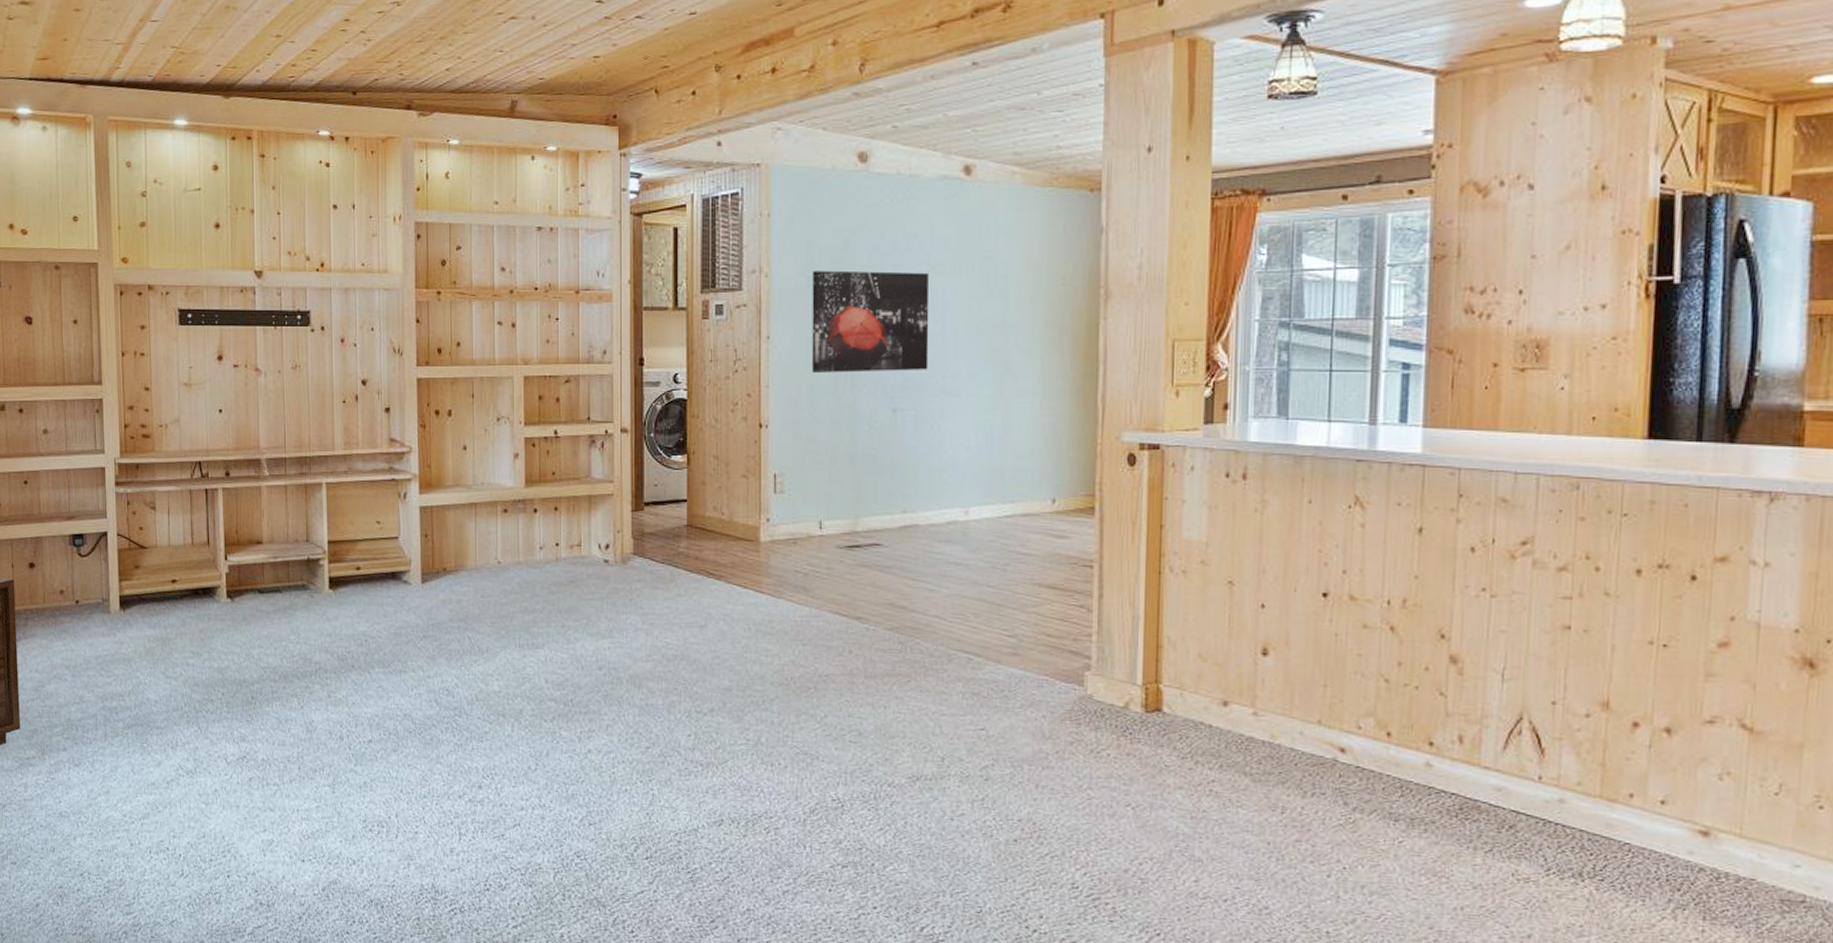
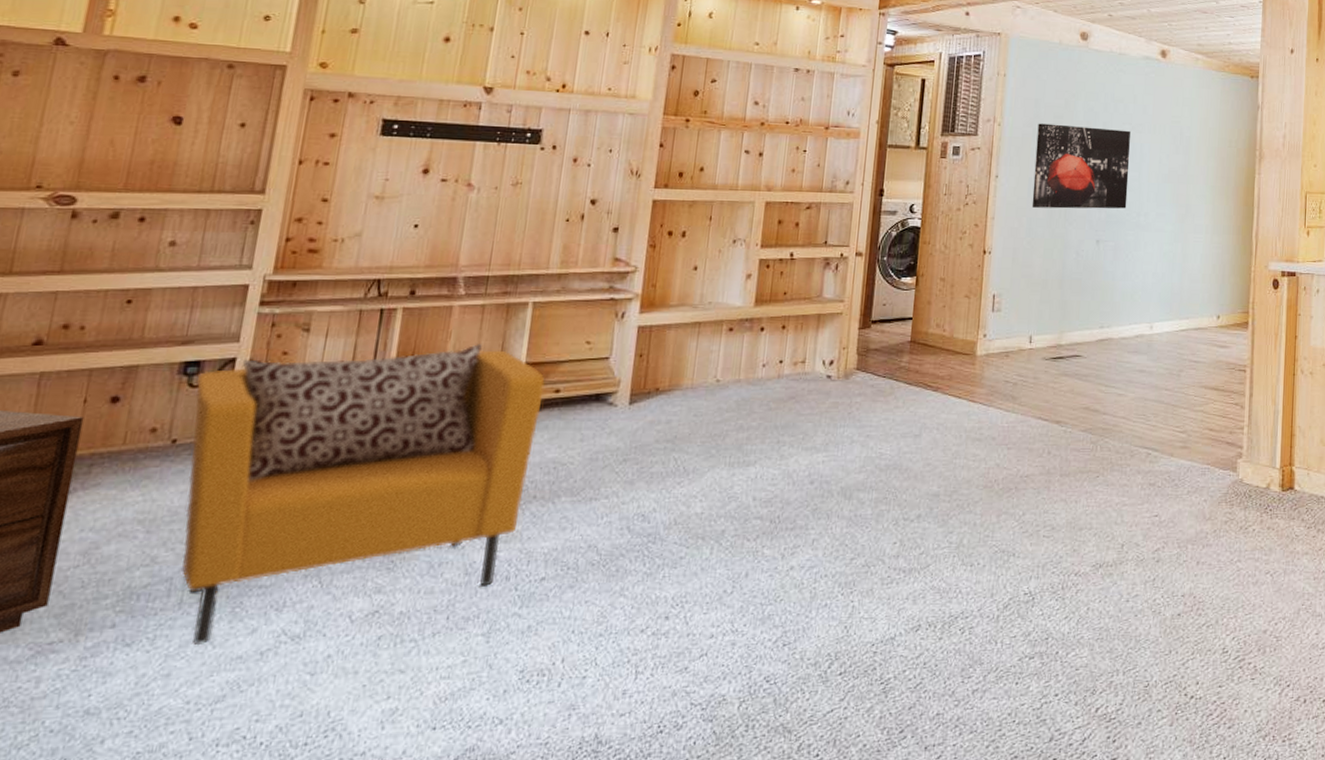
armchair: none [83,522,347,771] -> present [182,344,545,646]

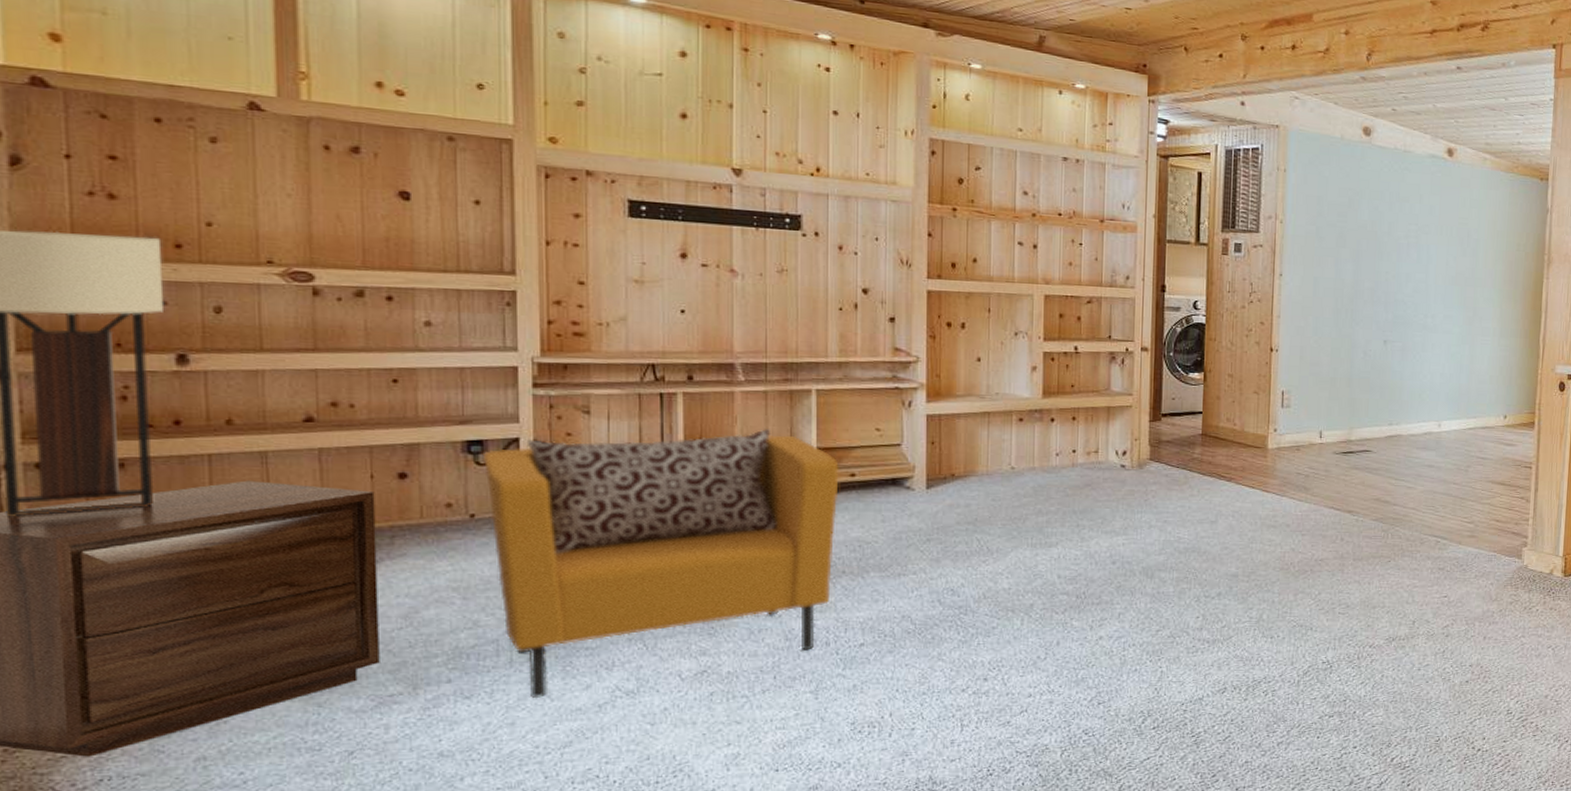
wall art: present [1031,123,1130,209] -> none [1317,221,1417,310]

